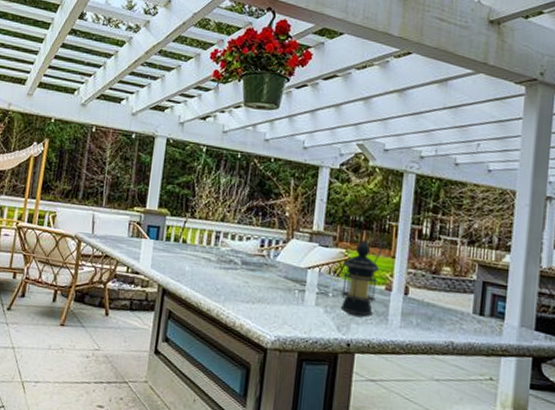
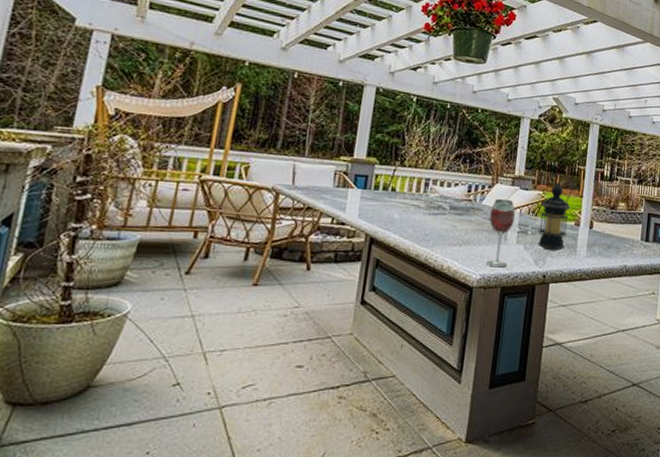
wineglass: none [282,256,314,331] -> present [486,199,516,268]

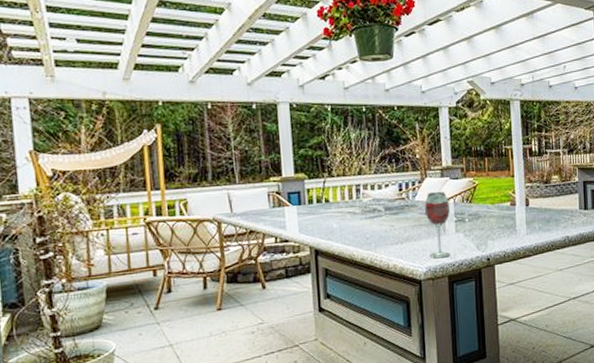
lantern: present [538,174,573,251] -> none [471,158,505,235]

